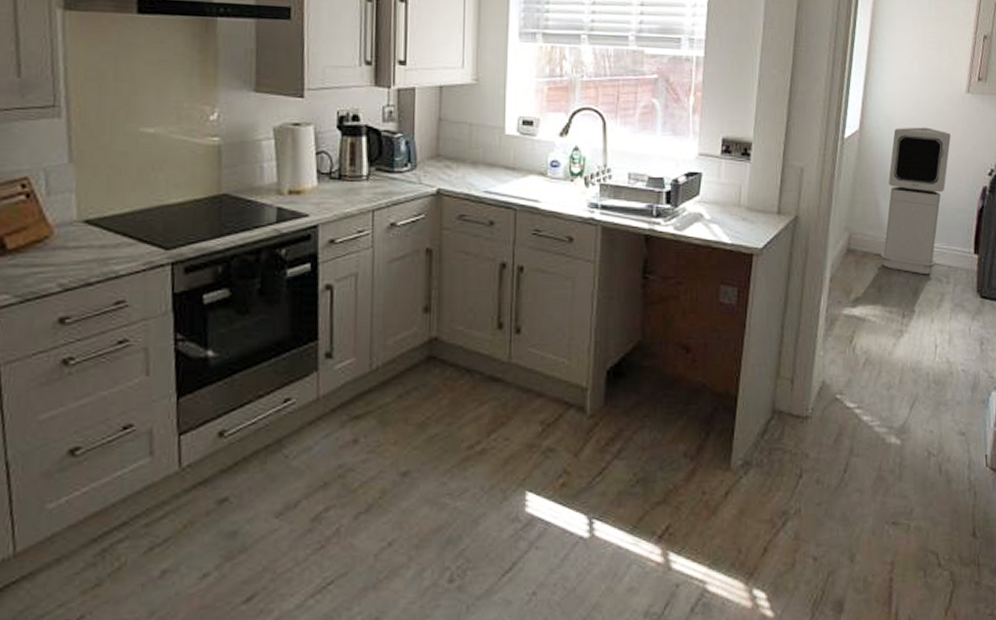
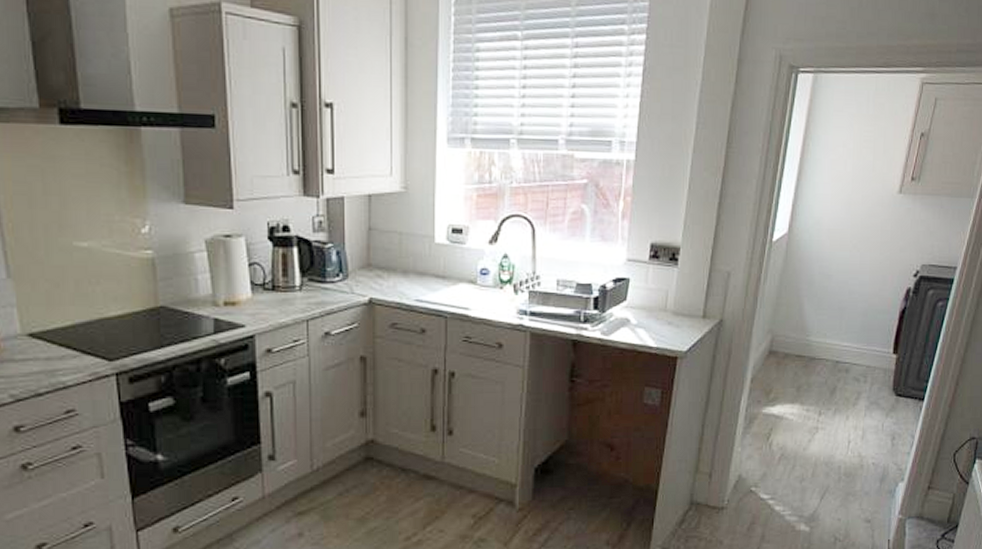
air purifier: present [881,127,951,275] -> none [802,229,879,375]

